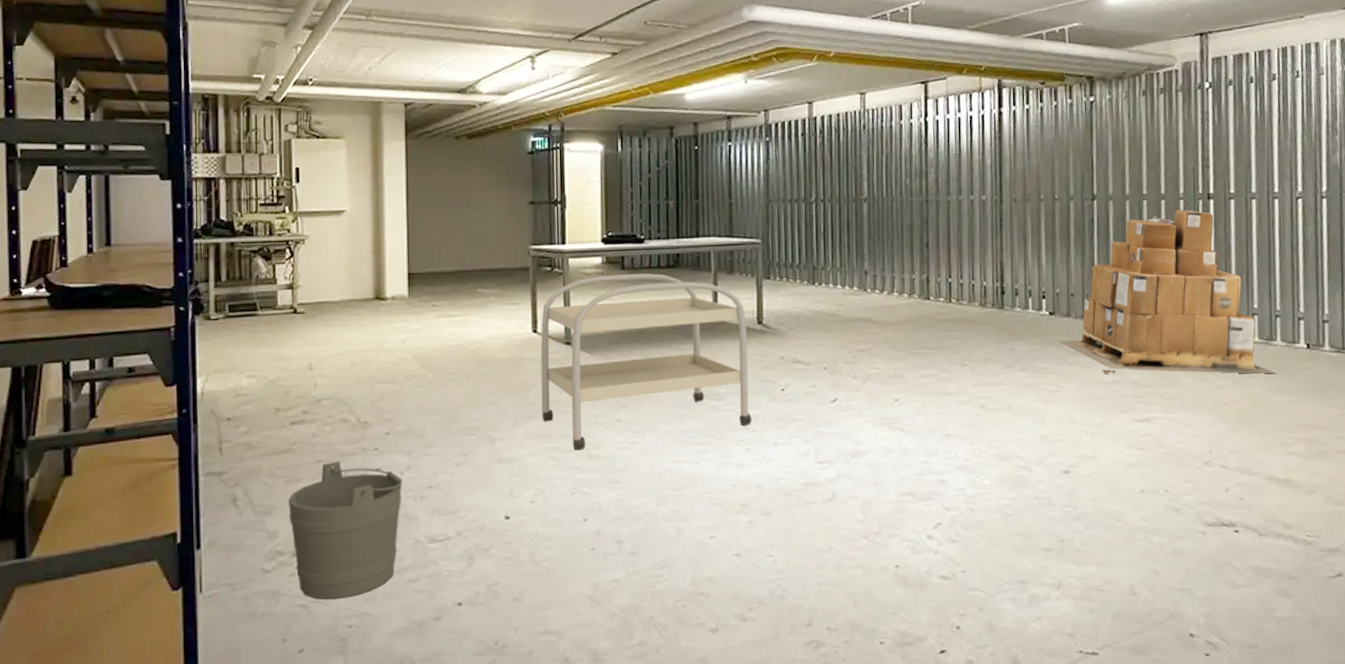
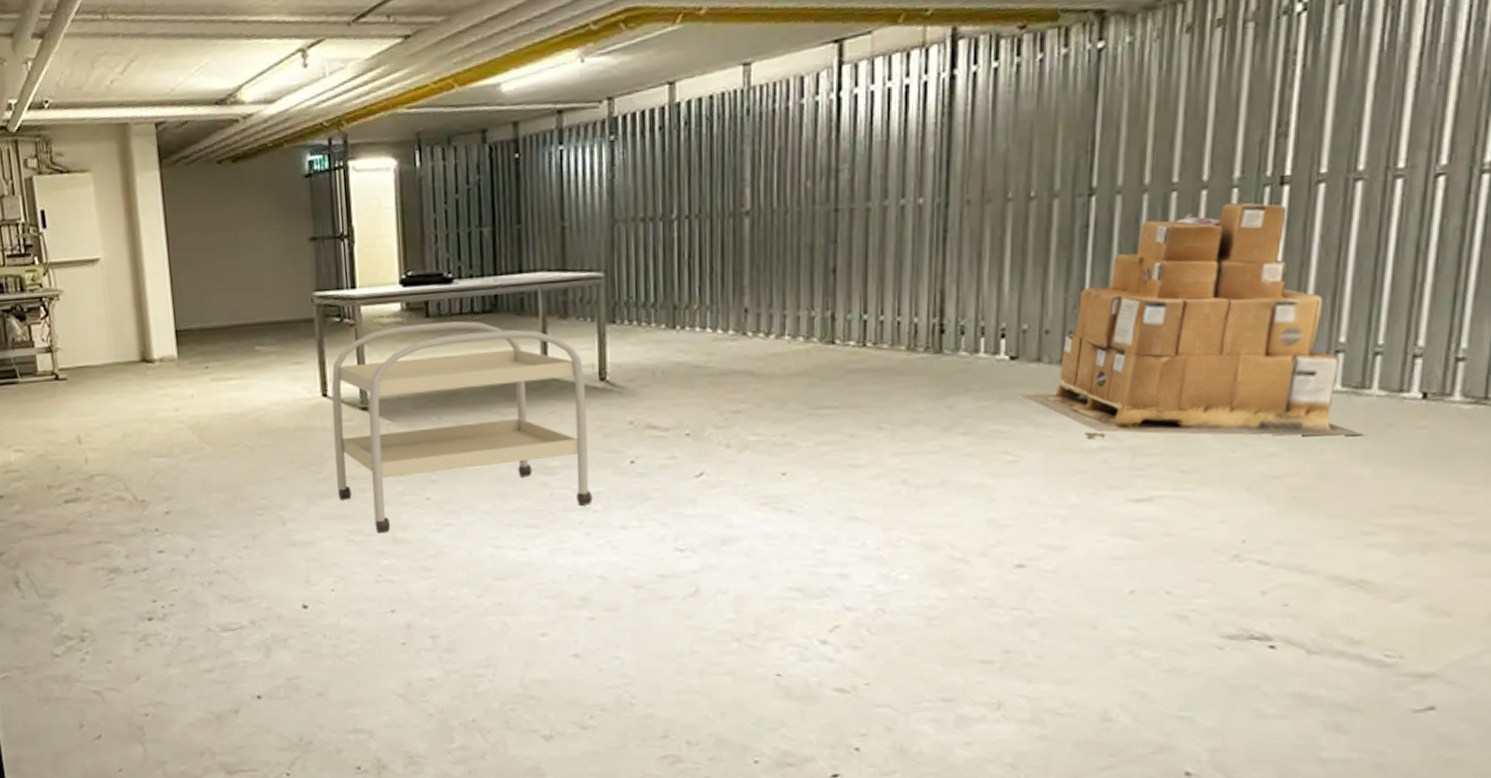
bucket: present [288,461,403,599] -> none [71,542,189,686]

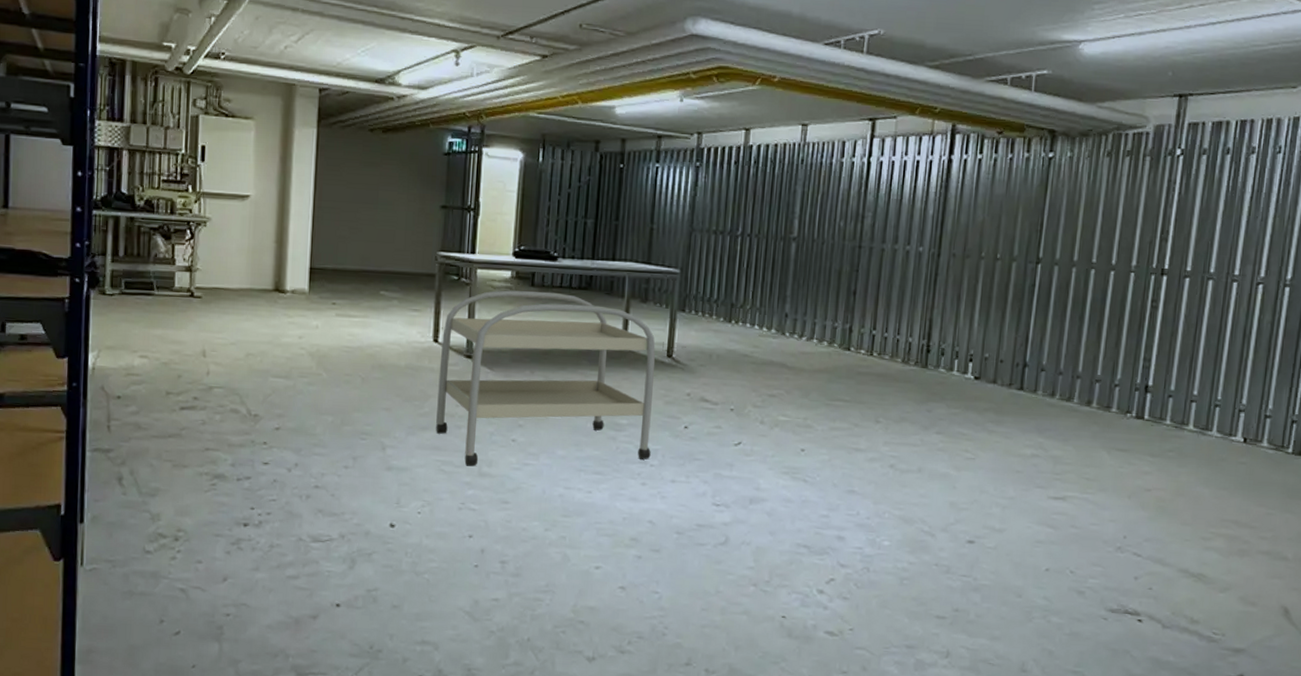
cardboard boxes: present [1020,202,1366,440] -> none [980,283,1207,466]

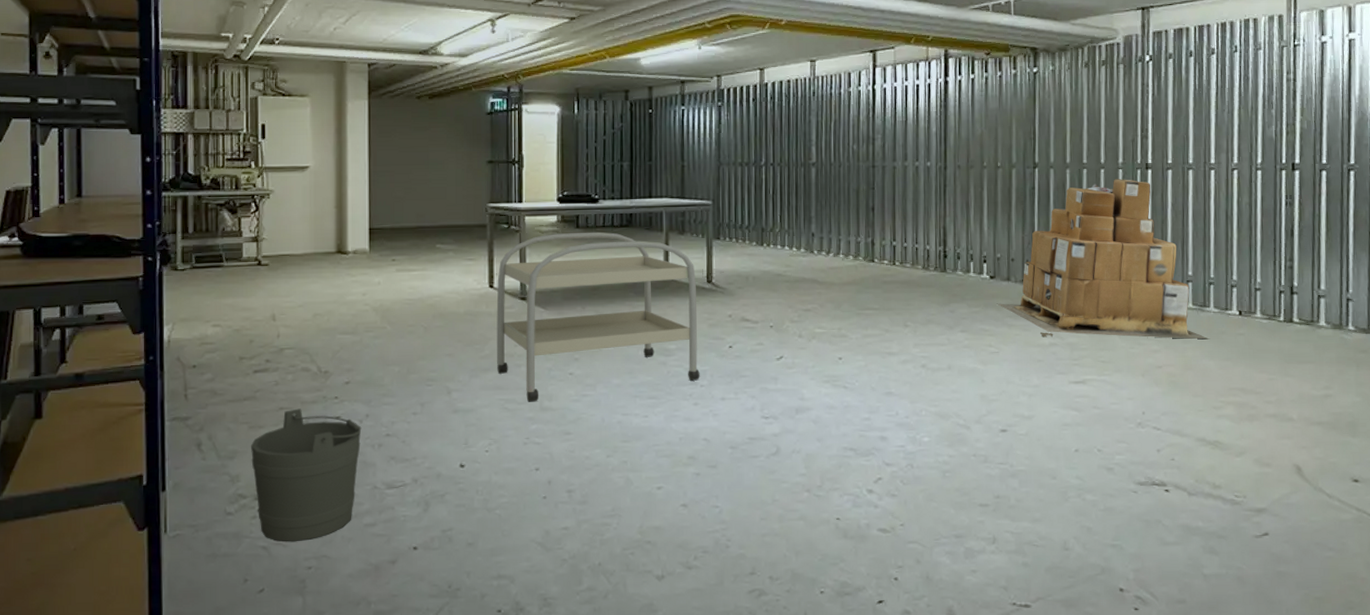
bucket: none [173,450,290,587] -> present [251,408,362,541]
cardboard boxes: none [980,283,1207,466] -> present [998,179,1209,340]

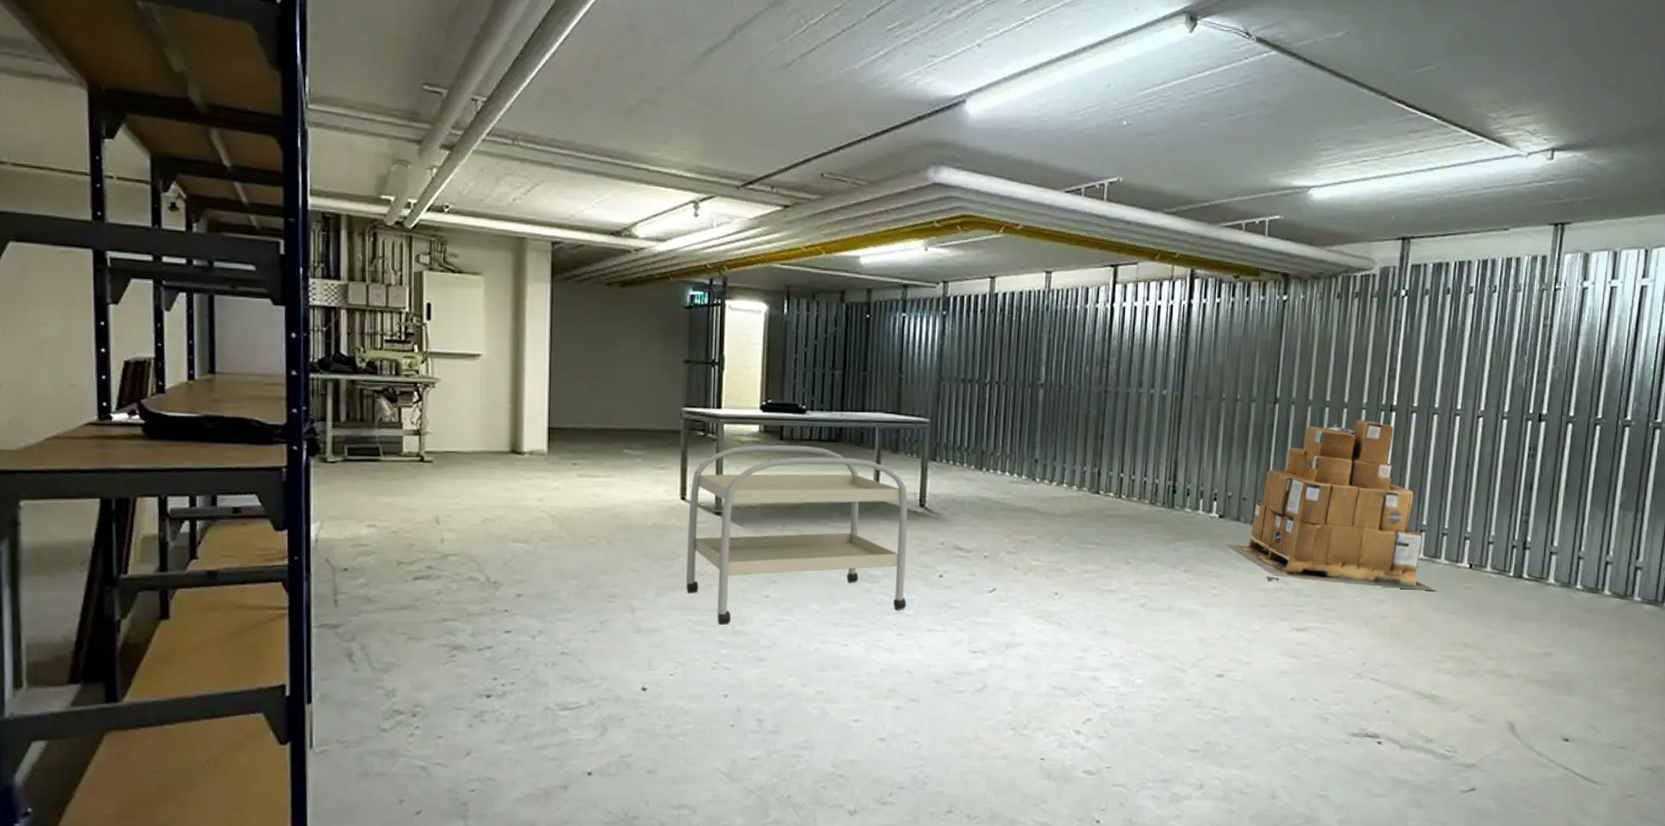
bucket: present [251,408,362,541] -> none [409,620,534,762]

